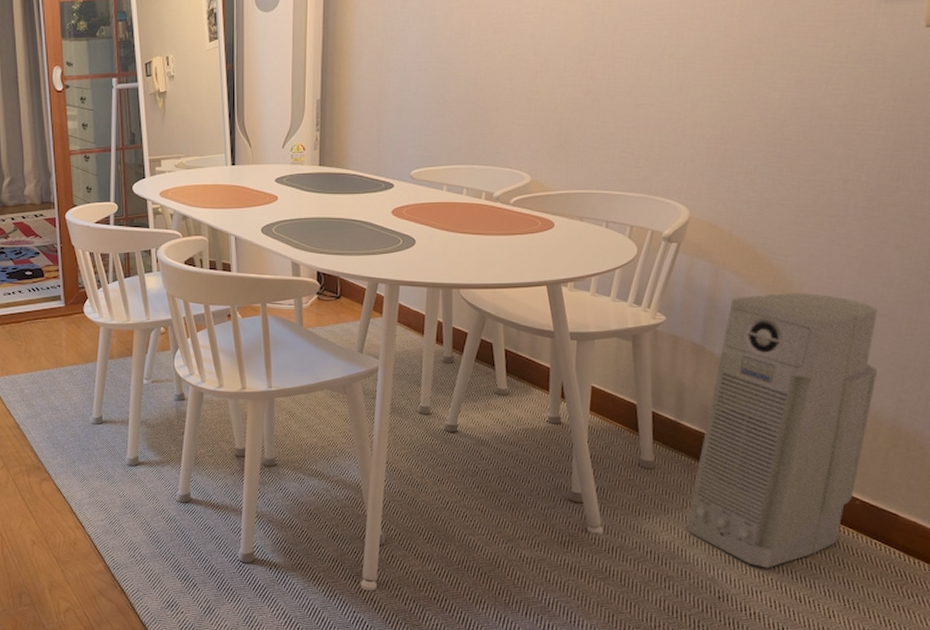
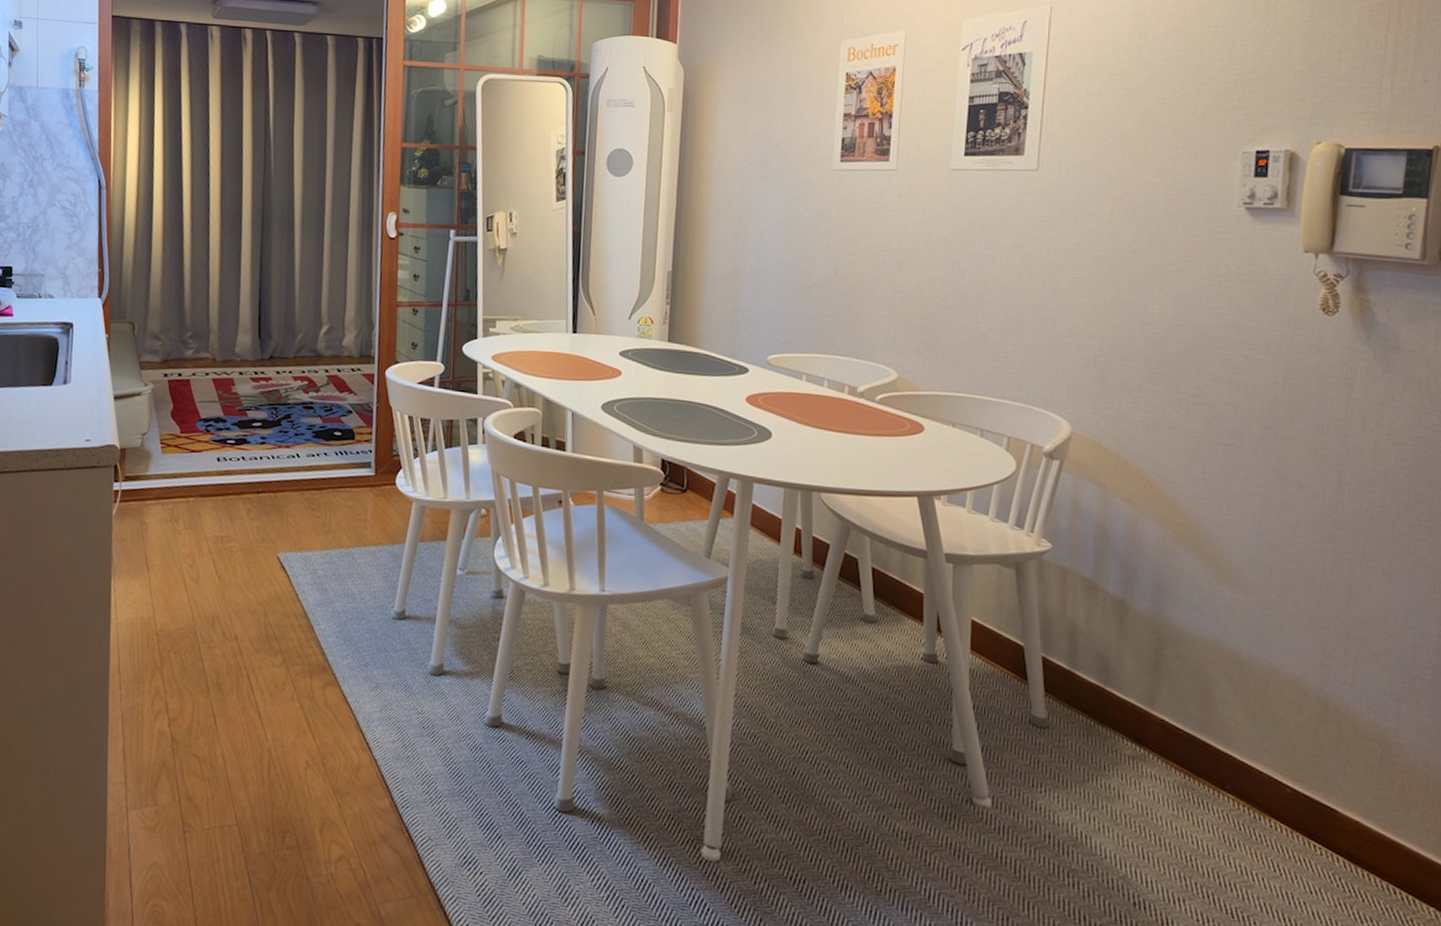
air purifier: present [686,293,878,568] -> none [1089,527,1293,869]

